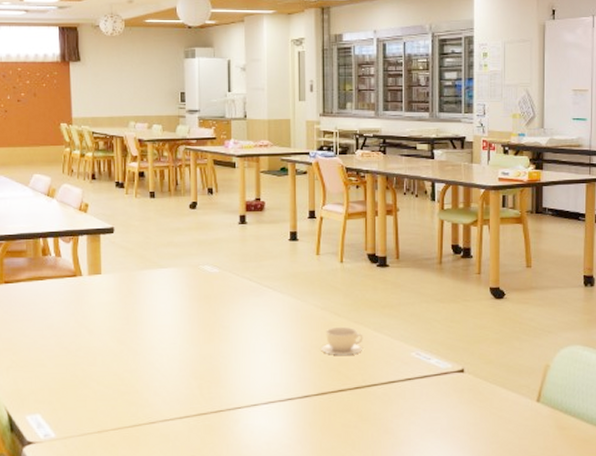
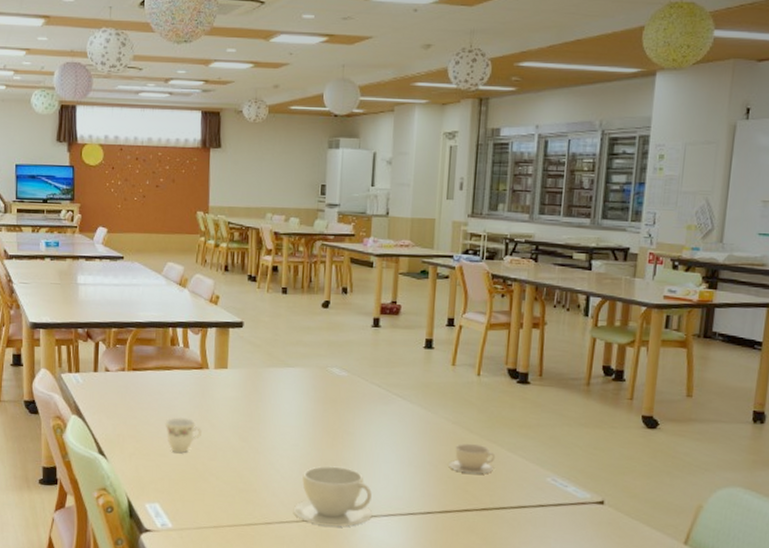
teacup: none [41,325,79,361] -> present [165,416,201,453]
teacup: none [176,360,253,420] -> present [293,466,373,527]

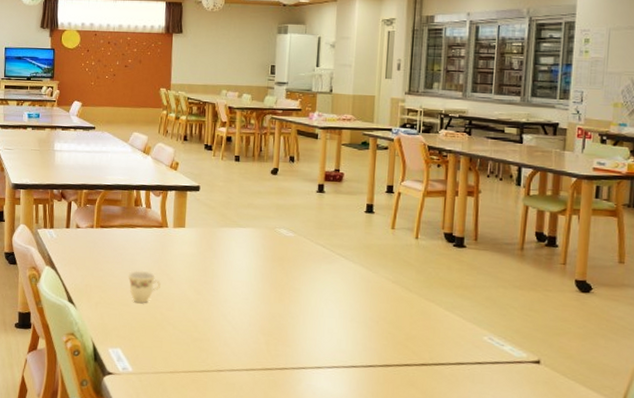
teacup: present [293,466,373,527] -> none [243,319,318,377]
teacup: present [448,443,496,474] -> none [389,301,434,331]

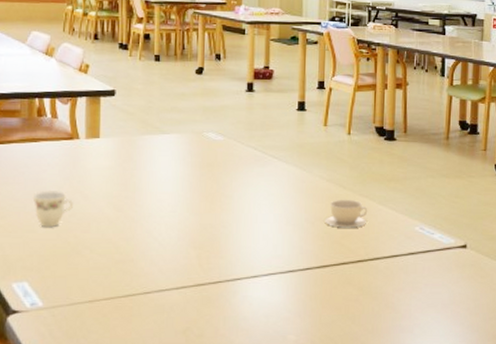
teacup: none [389,301,434,331] -> present [325,199,368,228]

